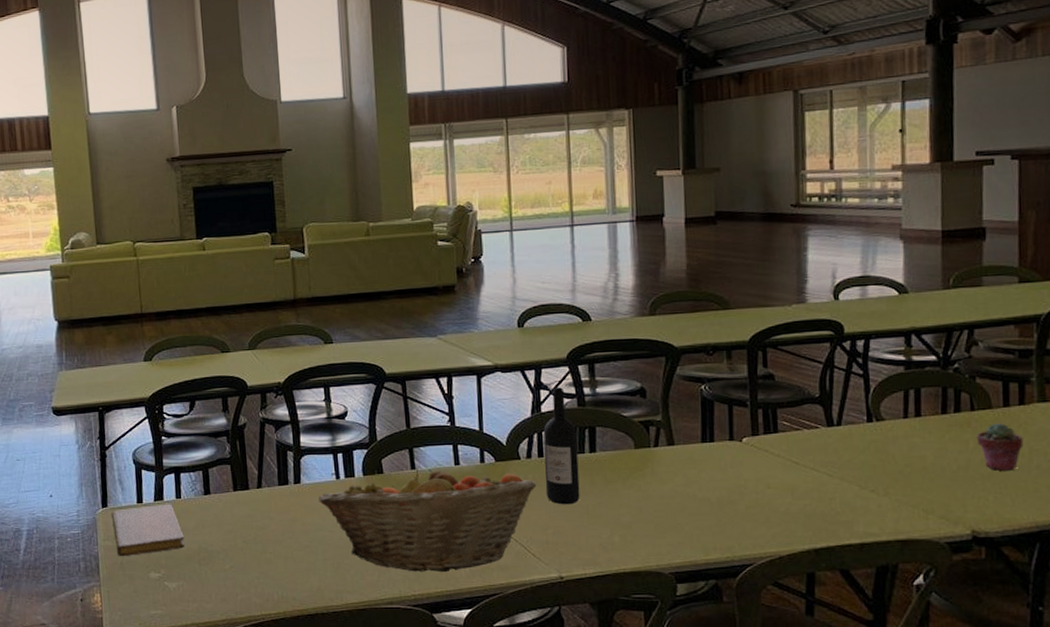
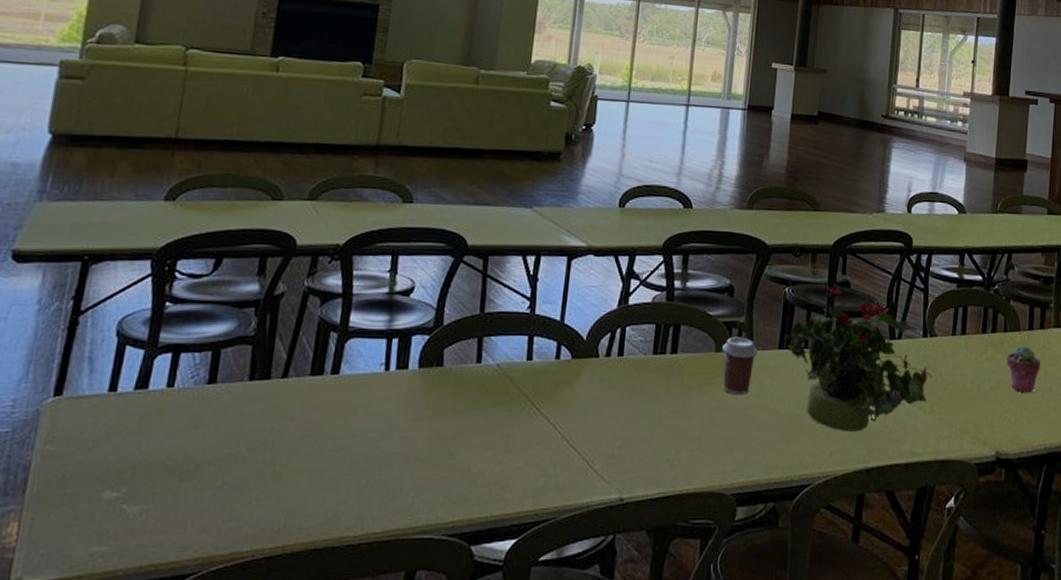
notebook: present [111,504,185,557] -> none [60,394,167,468]
fruit basket: present [318,466,537,572] -> none [358,360,612,492]
wine bottle: present [543,387,580,505] -> none [619,278,661,413]
coffee cup: none [641,434,679,487] -> present [722,336,757,396]
potted plant: none [705,377,884,516] -> present [783,284,933,432]

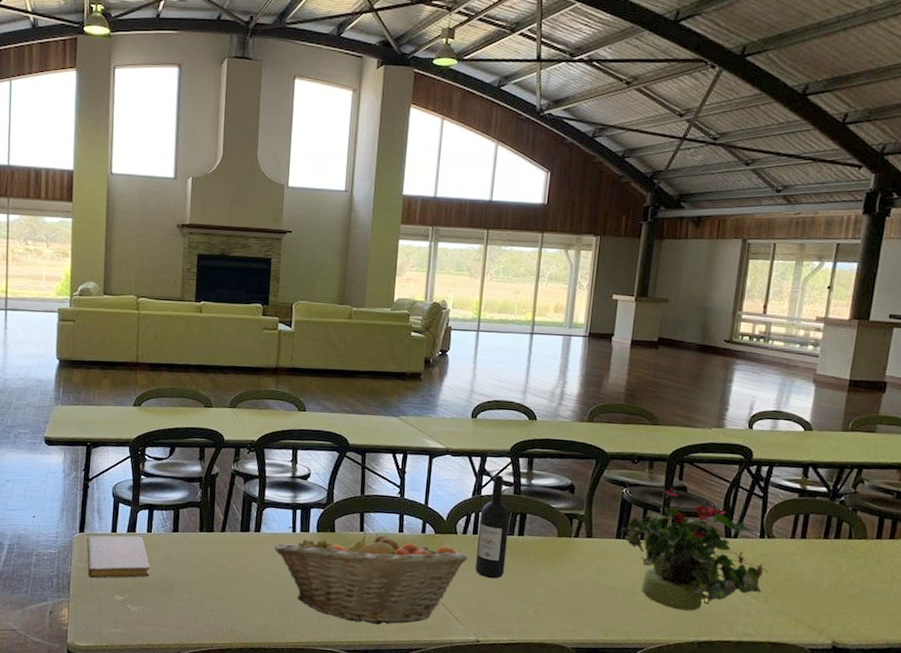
notebook: none [60,394,167,468] -> present [86,536,150,579]
fruit basket: none [358,360,612,492] -> present [274,529,468,625]
wine bottle: none [619,278,661,413] -> present [475,475,510,579]
coffee cup: present [722,336,757,396] -> none [564,526,596,573]
potted succulent: present [1006,345,1041,392] -> none [849,552,889,594]

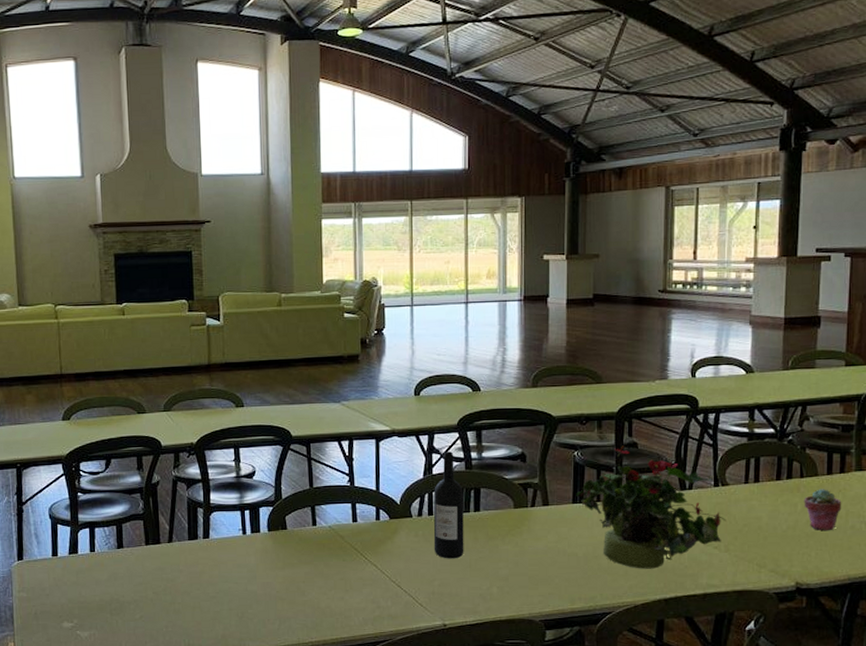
notebook: present [86,536,150,579] -> none [26,557,97,608]
fruit basket: present [274,529,468,625] -> none [226,523,426,621]
potted succulent: none [849,552,889,594] -> present [804,489,842,530]

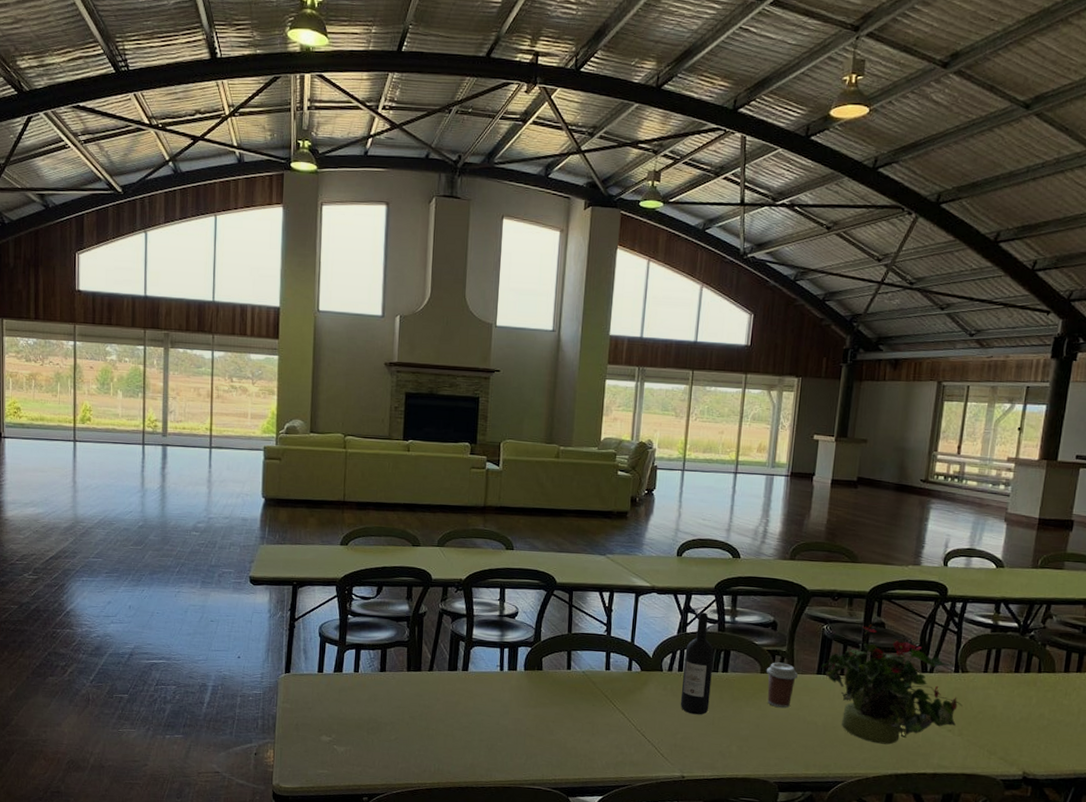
coffee cup: none [520,495,552,543] -> present [767,662,798,709]
potted succulent: present [804,489,842,530] -> none [1038,685,1076,726]

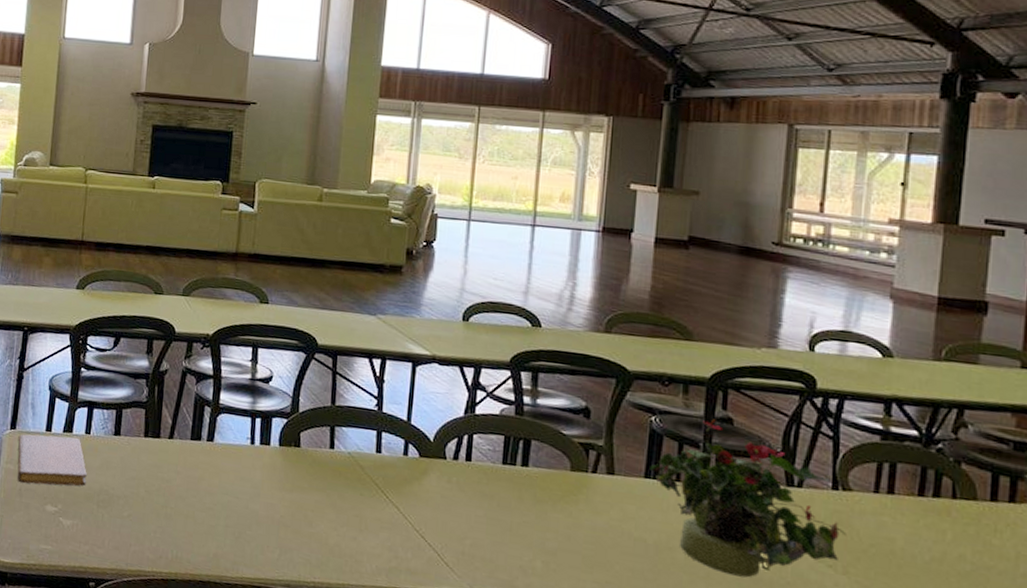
notebook: none [292,675,357,719] -> present [17,434,87,487]
wine bottle: present [680,612,714,715] -> none [468,390,510,518]
coffee cup: present [767,662,798,709] -> none [578,458,619,518]

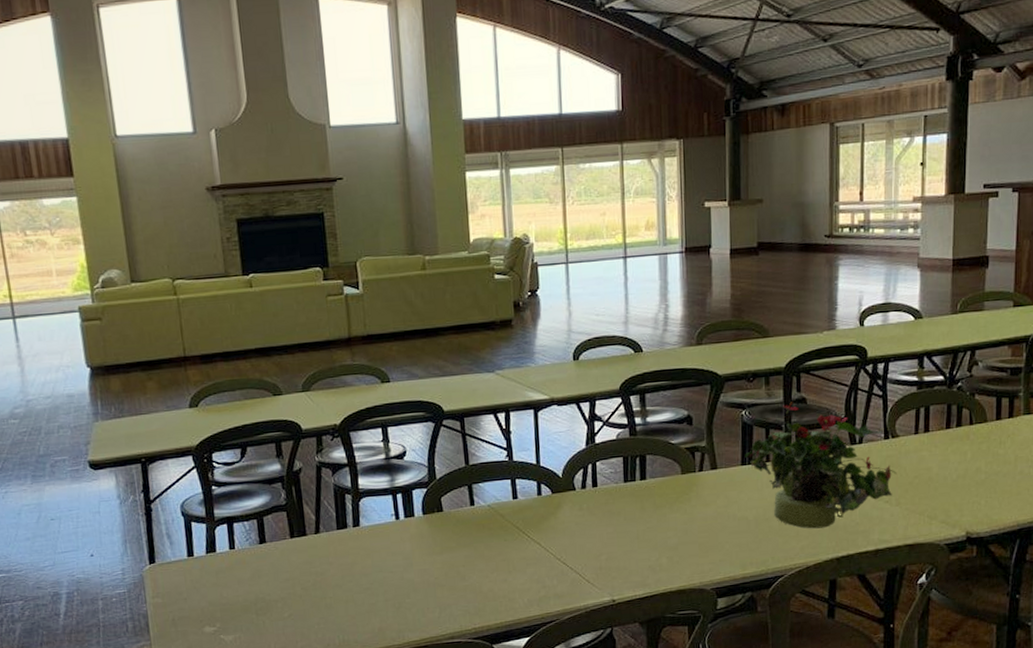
notebook: present [17,434,87,487] -> none [159,555,241,614]

